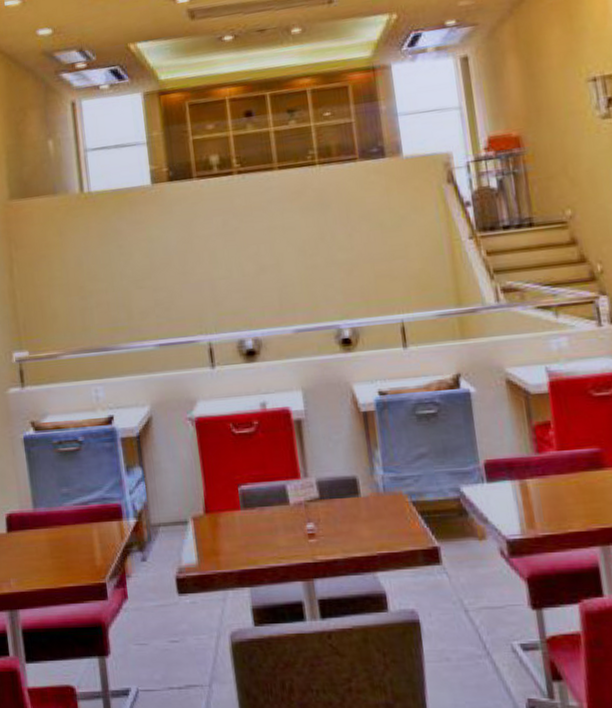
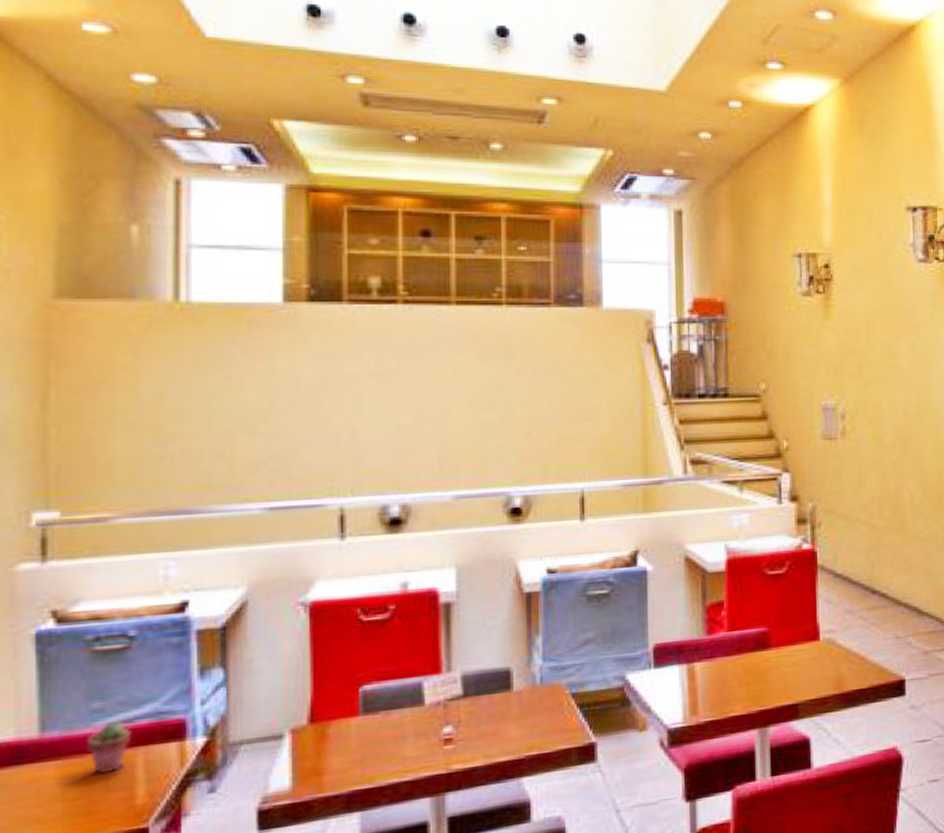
potted succulent: none [62,503,88,540] -> present [87,721,131,773]

